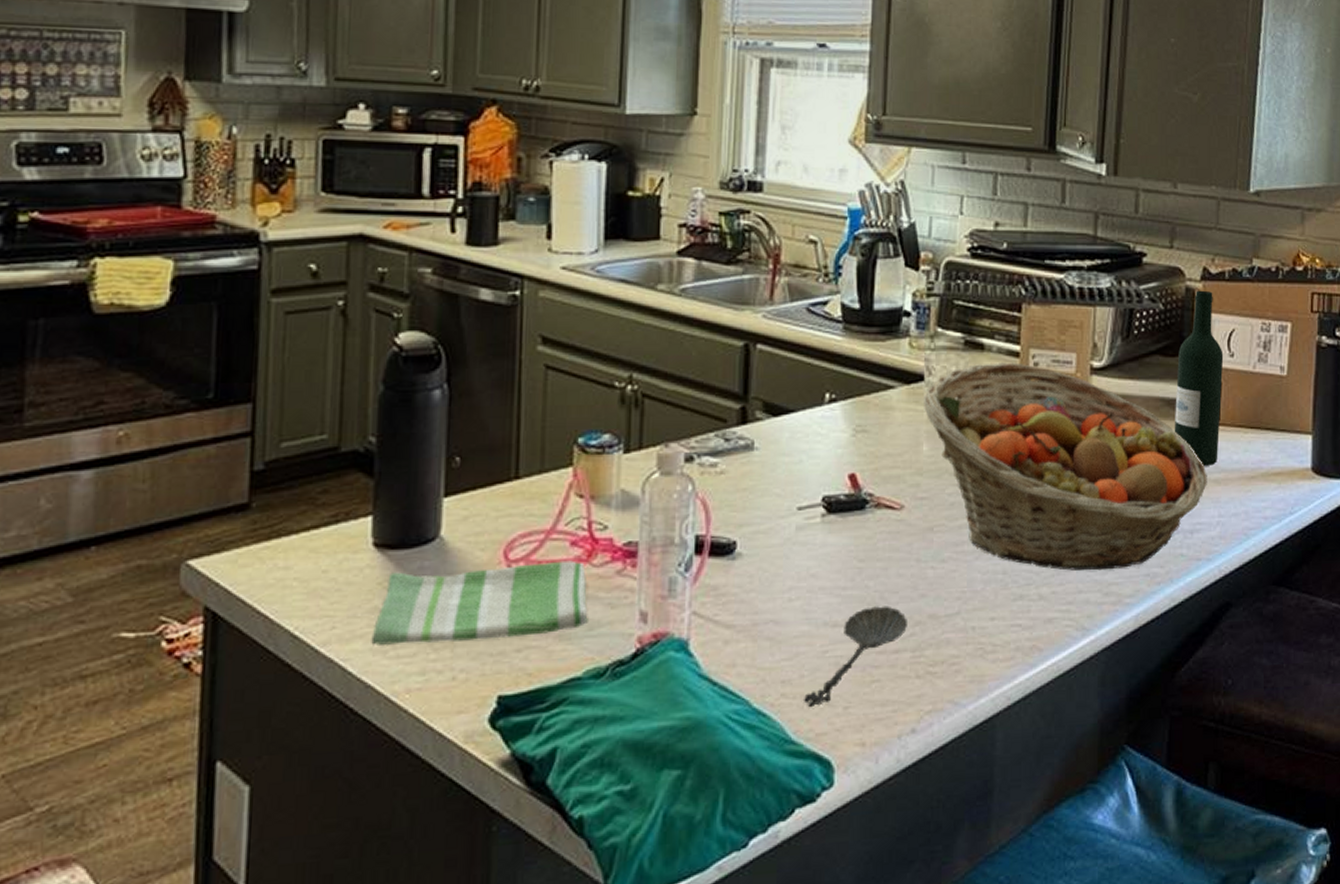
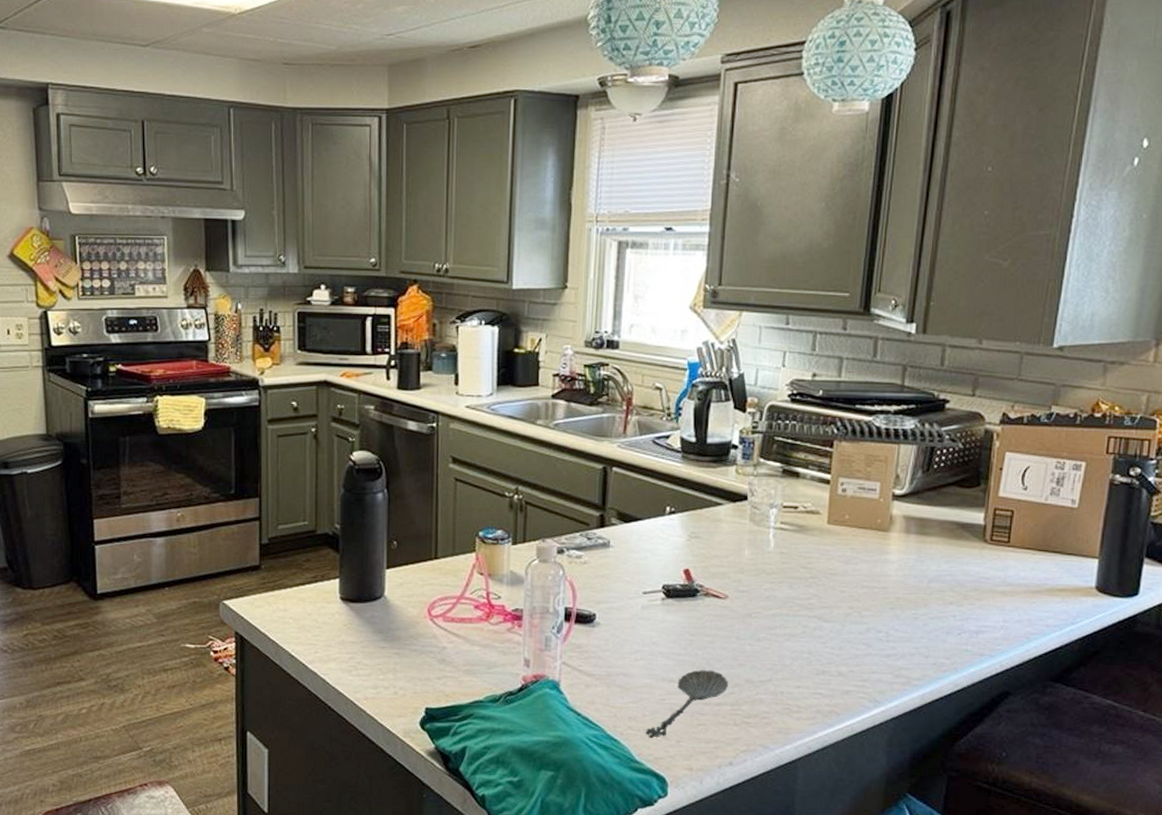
dish towel: present [371,560,588,645] -> none [341,618,487,669]
fruit basket: present [924,362,1207,571] -> none [746,488,995,658]
wine bottle: present [1174,290,1224,466] -> none [966,432,1017,580]

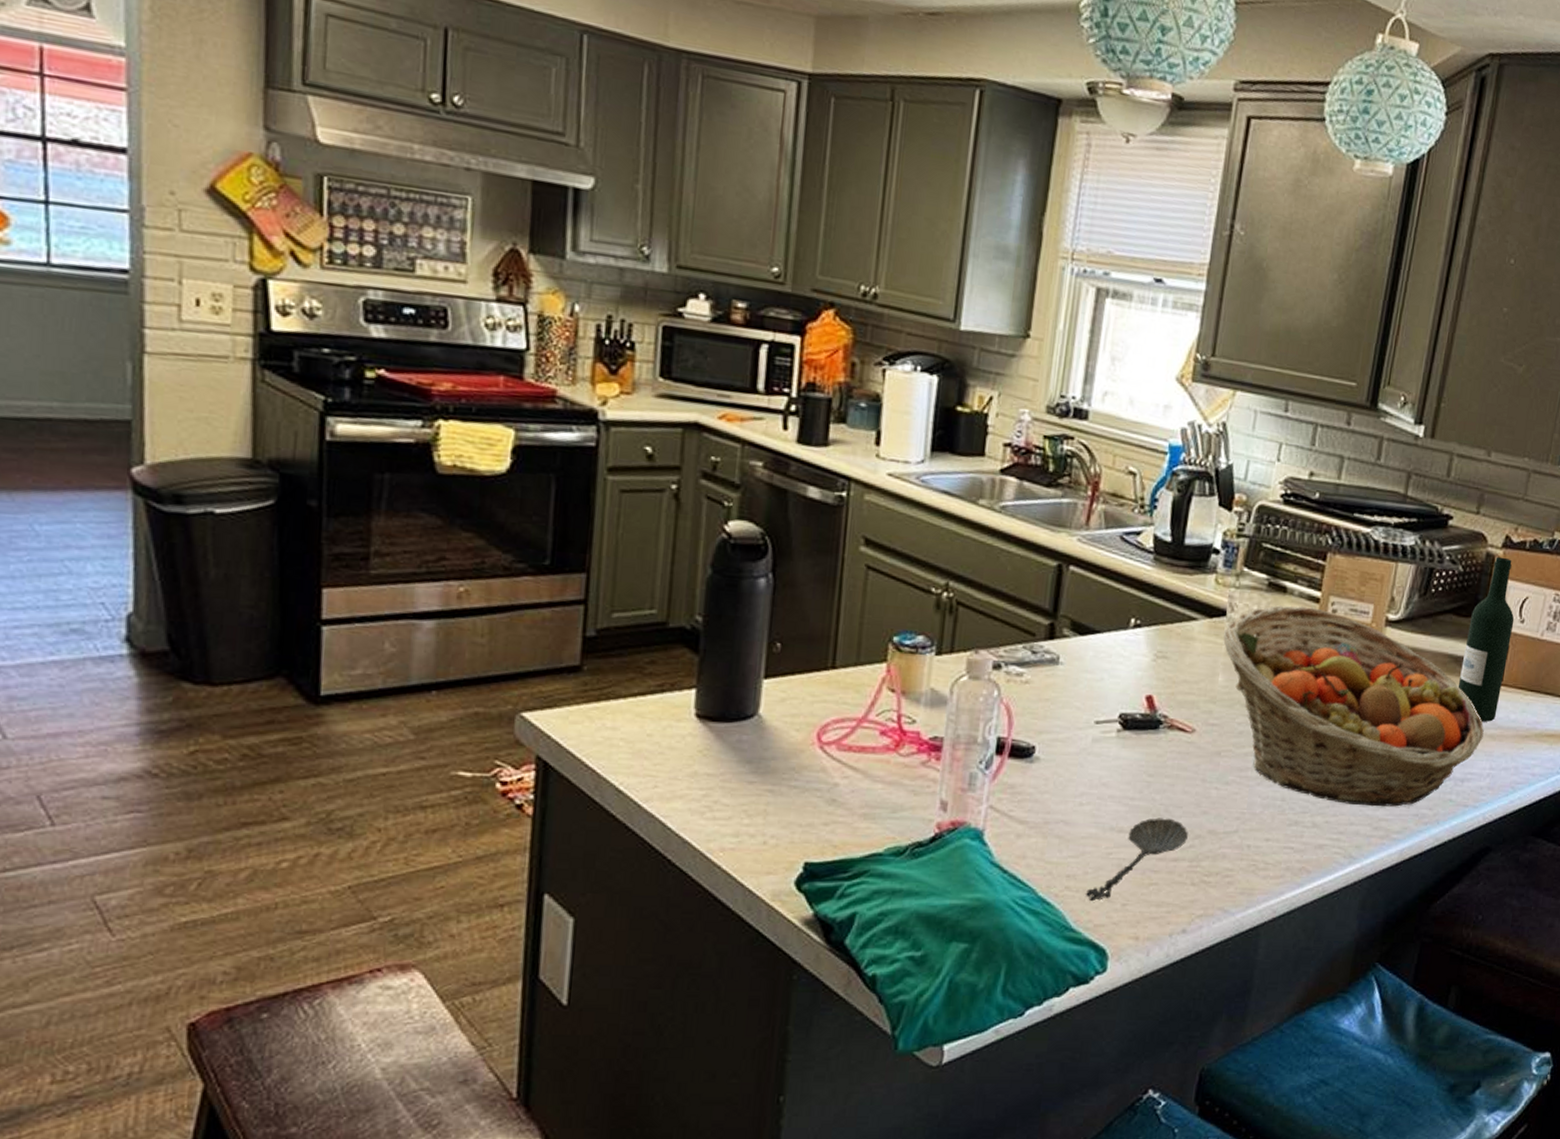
fruit basket: none [746,488,995,658] -> present [1223,605,1484,807]
wine bottle: none [966,432,1017,580] -> present [1458,556,1515,722]

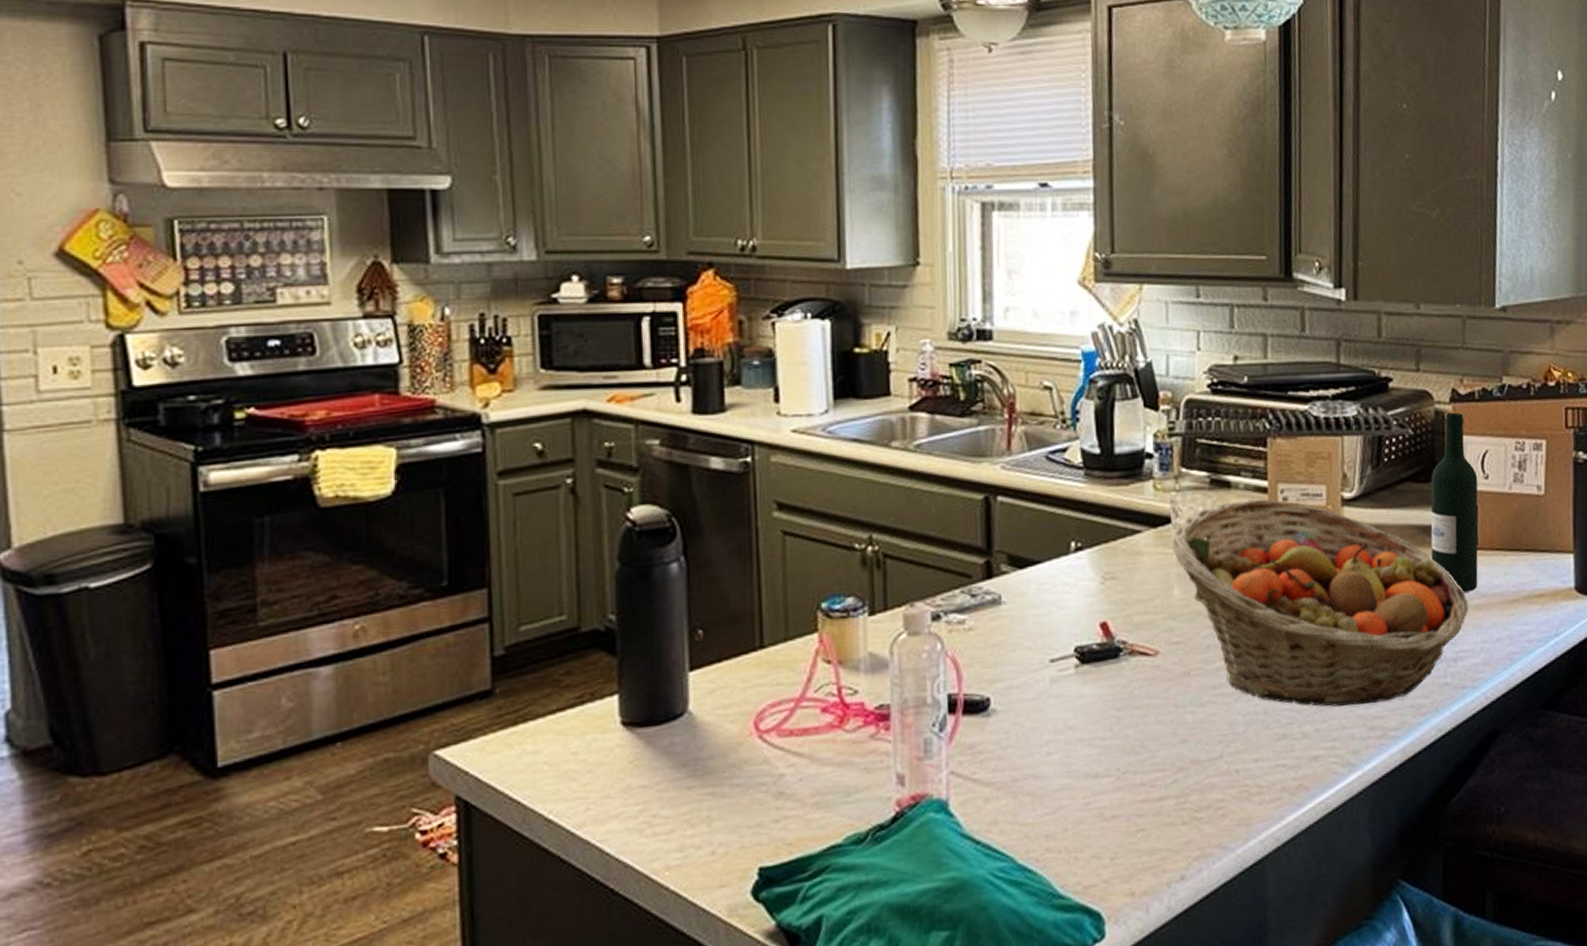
spoon: present [1086,817,1188,902] -> none [1069,753,1170,861]

